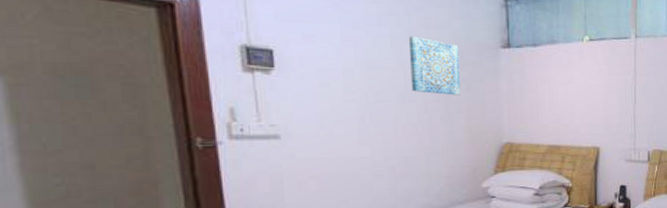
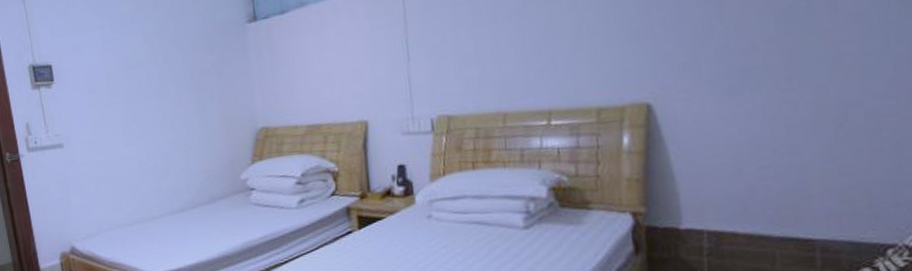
wall art: present [409,36,461,95] -> none [159,27,212,86]

